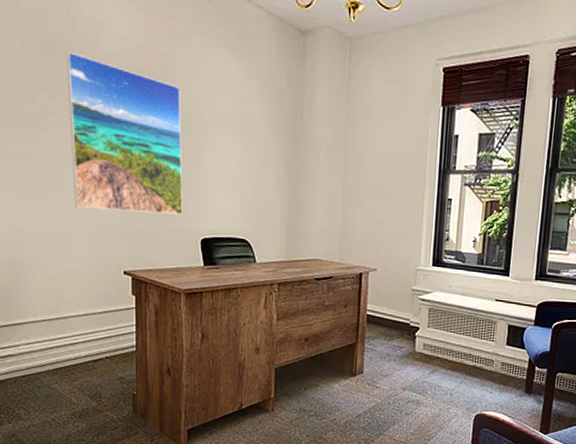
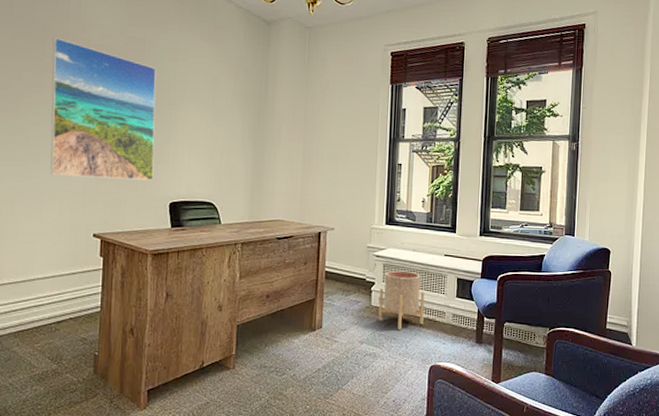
planter: none [422,315,473,377] -> present [378,270,425,330]

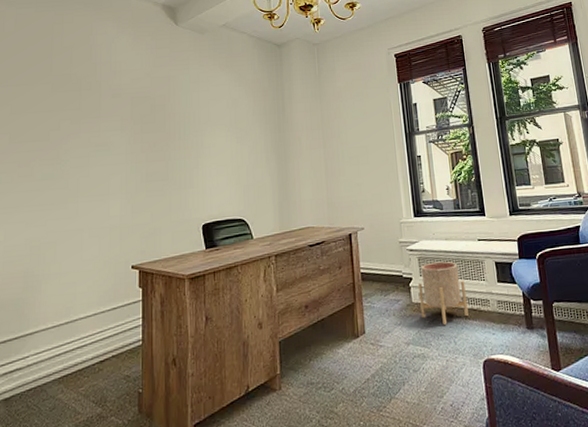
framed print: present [50,37,156,181] -> none [87,87,185,214]

